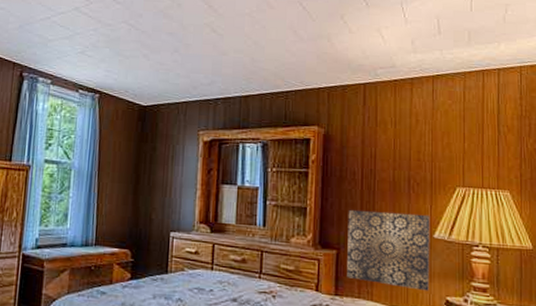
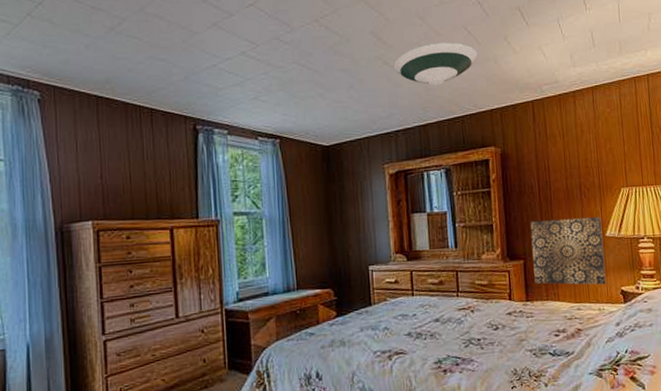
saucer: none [221,15,311,57] -> present [393,42,478,85]

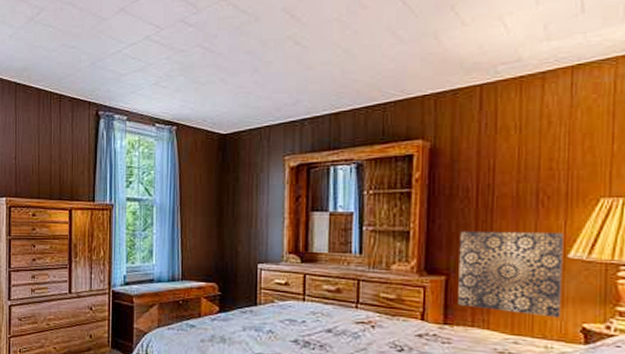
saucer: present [393,42,478,85] -> none [306,15,413,67]

